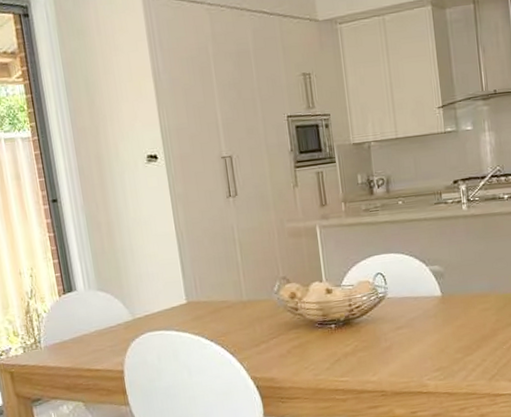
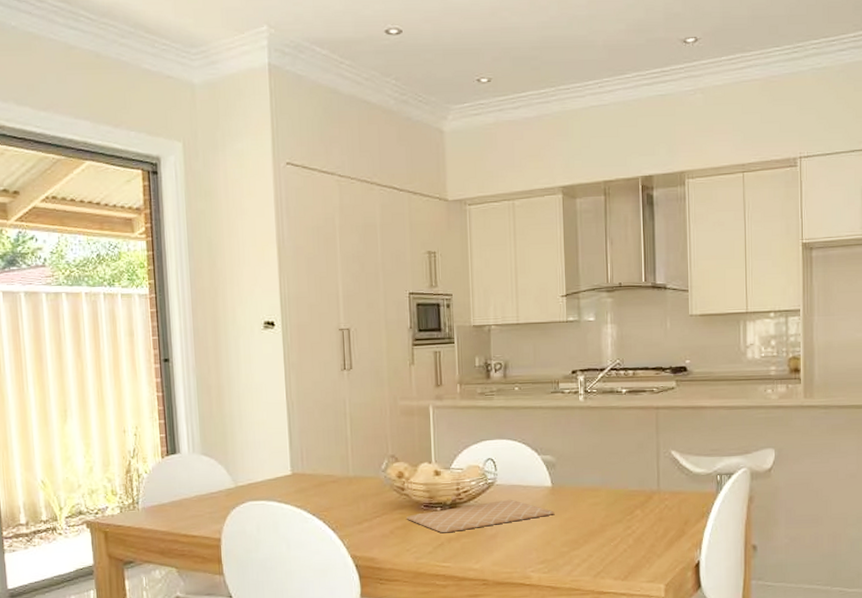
placemat: none [302,311,447,349] -> present [406,499,555,533]

